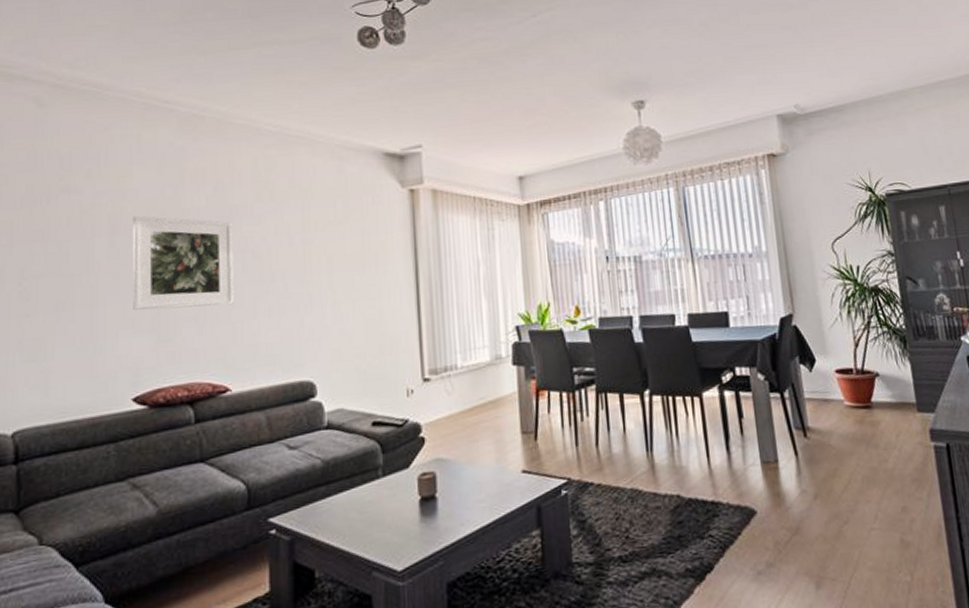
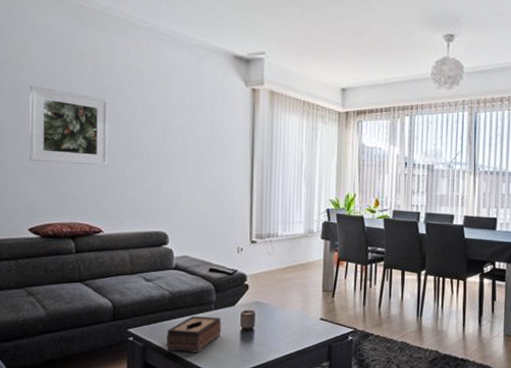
tissue box: none [321,486,394,543] -> present [166,315,222,353]

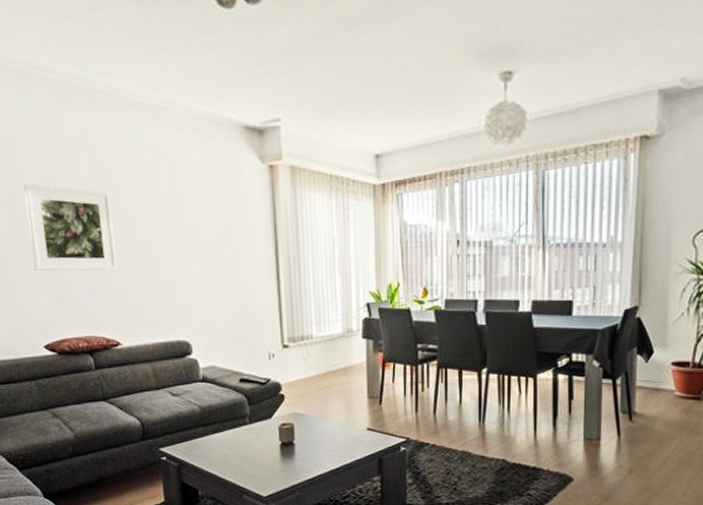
tissue box: present [166,315,222,353] -> none [201,431,259,471]

